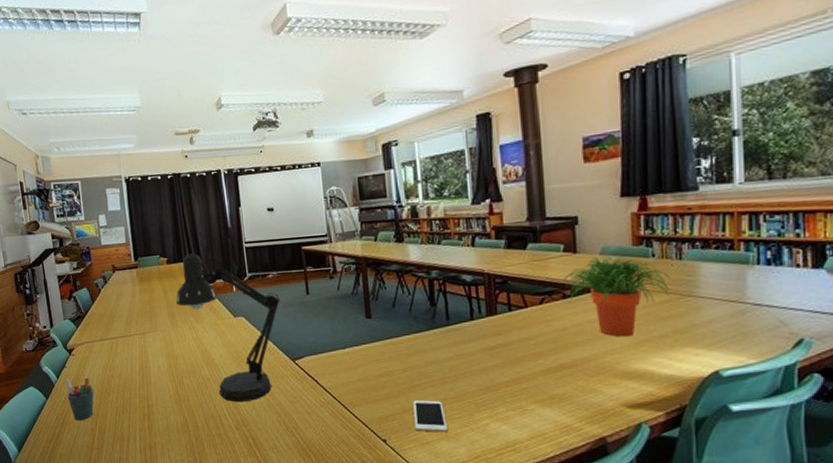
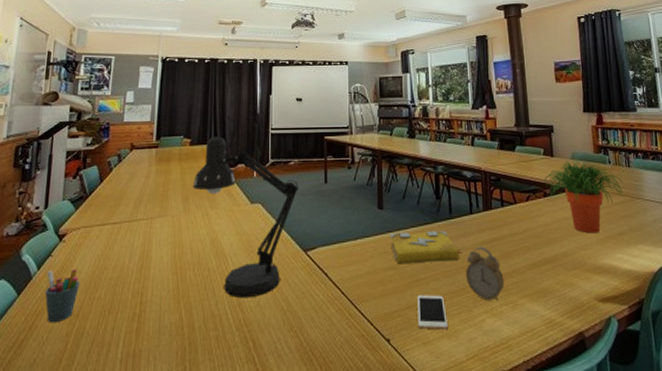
spell book: none [381,338,463,372] -> present [390,231,463,265]
alarm clock: none [466,352,512,406] -> present [465,246,505,301]

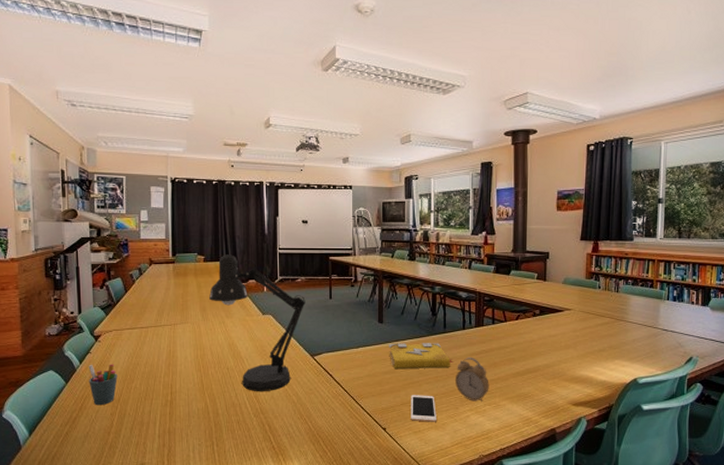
potted plant: present [544,161,624,234] -> none [534,285,610,349]

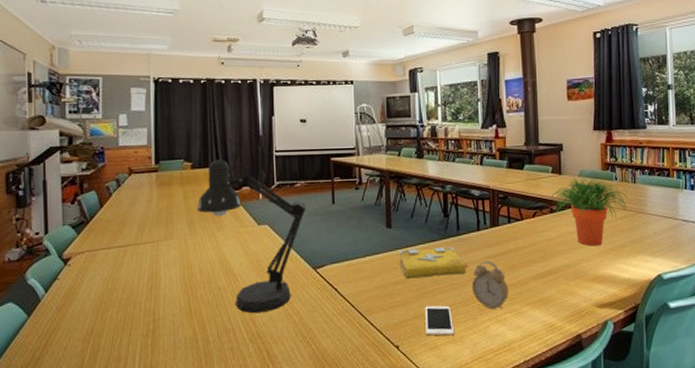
pen holder: present [88,364,118,406] -> none [55,290,90,341]
potted plant: none [534,285,610,349] -> present [551,178,629,246]

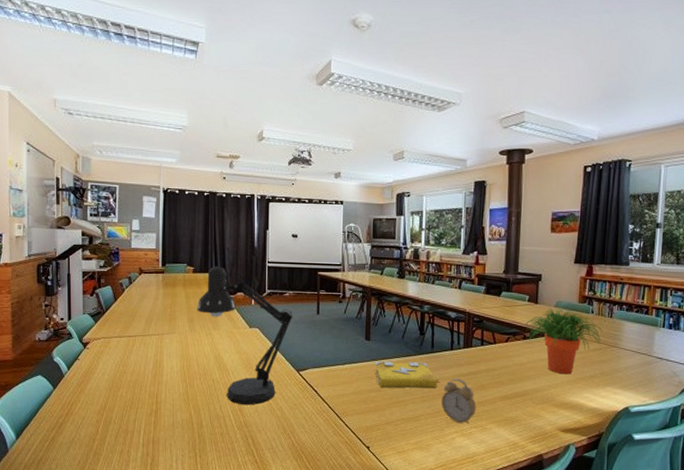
cell phone: present [425,305,454,336] -> none [395,414,421,443]

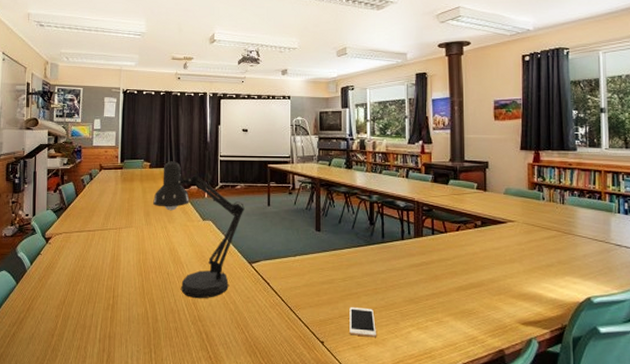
spell book: present [375,361,440,389] -> none [326,252,393,280]
cell phone: none [395,414,421,443] -> present [349,307,376,337]
alarm clock: present [441,378,476,424] -> none [394,268,431,317]
potted plant: present [525,308,603,375] -> none [475,196,557,264]

